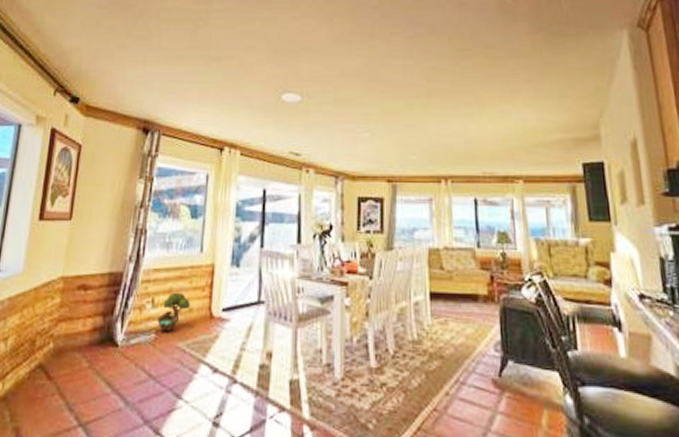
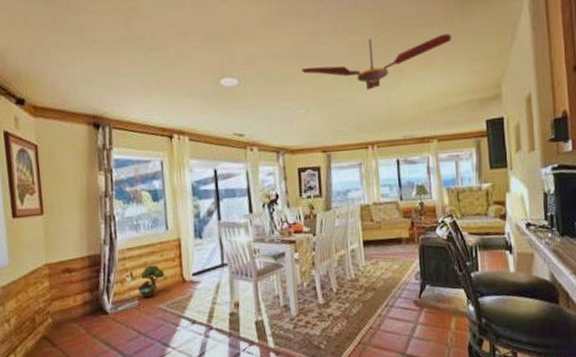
ceiling fan: none [371,65,540,118] -> present [302,33,452,90]

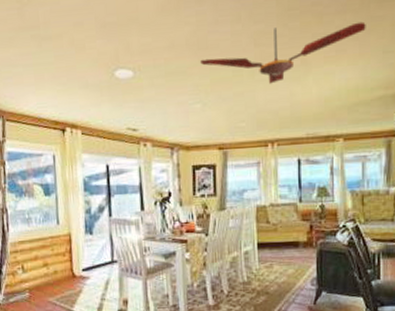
decorative tree: present [138,265,164,298] -> none [29,259,54,291]

